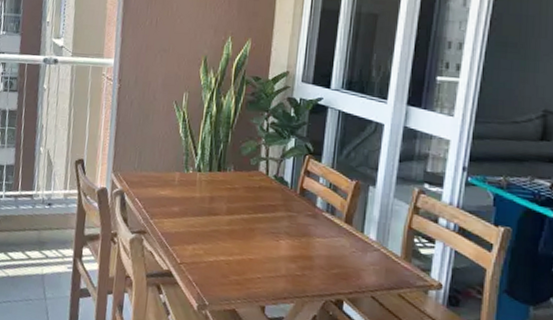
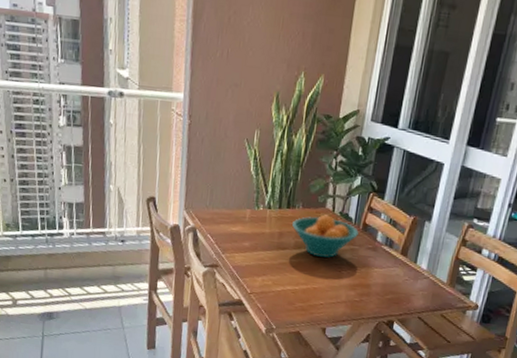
fruit bowl: none [224,178,296,225] -> present [292,214,359,258]

